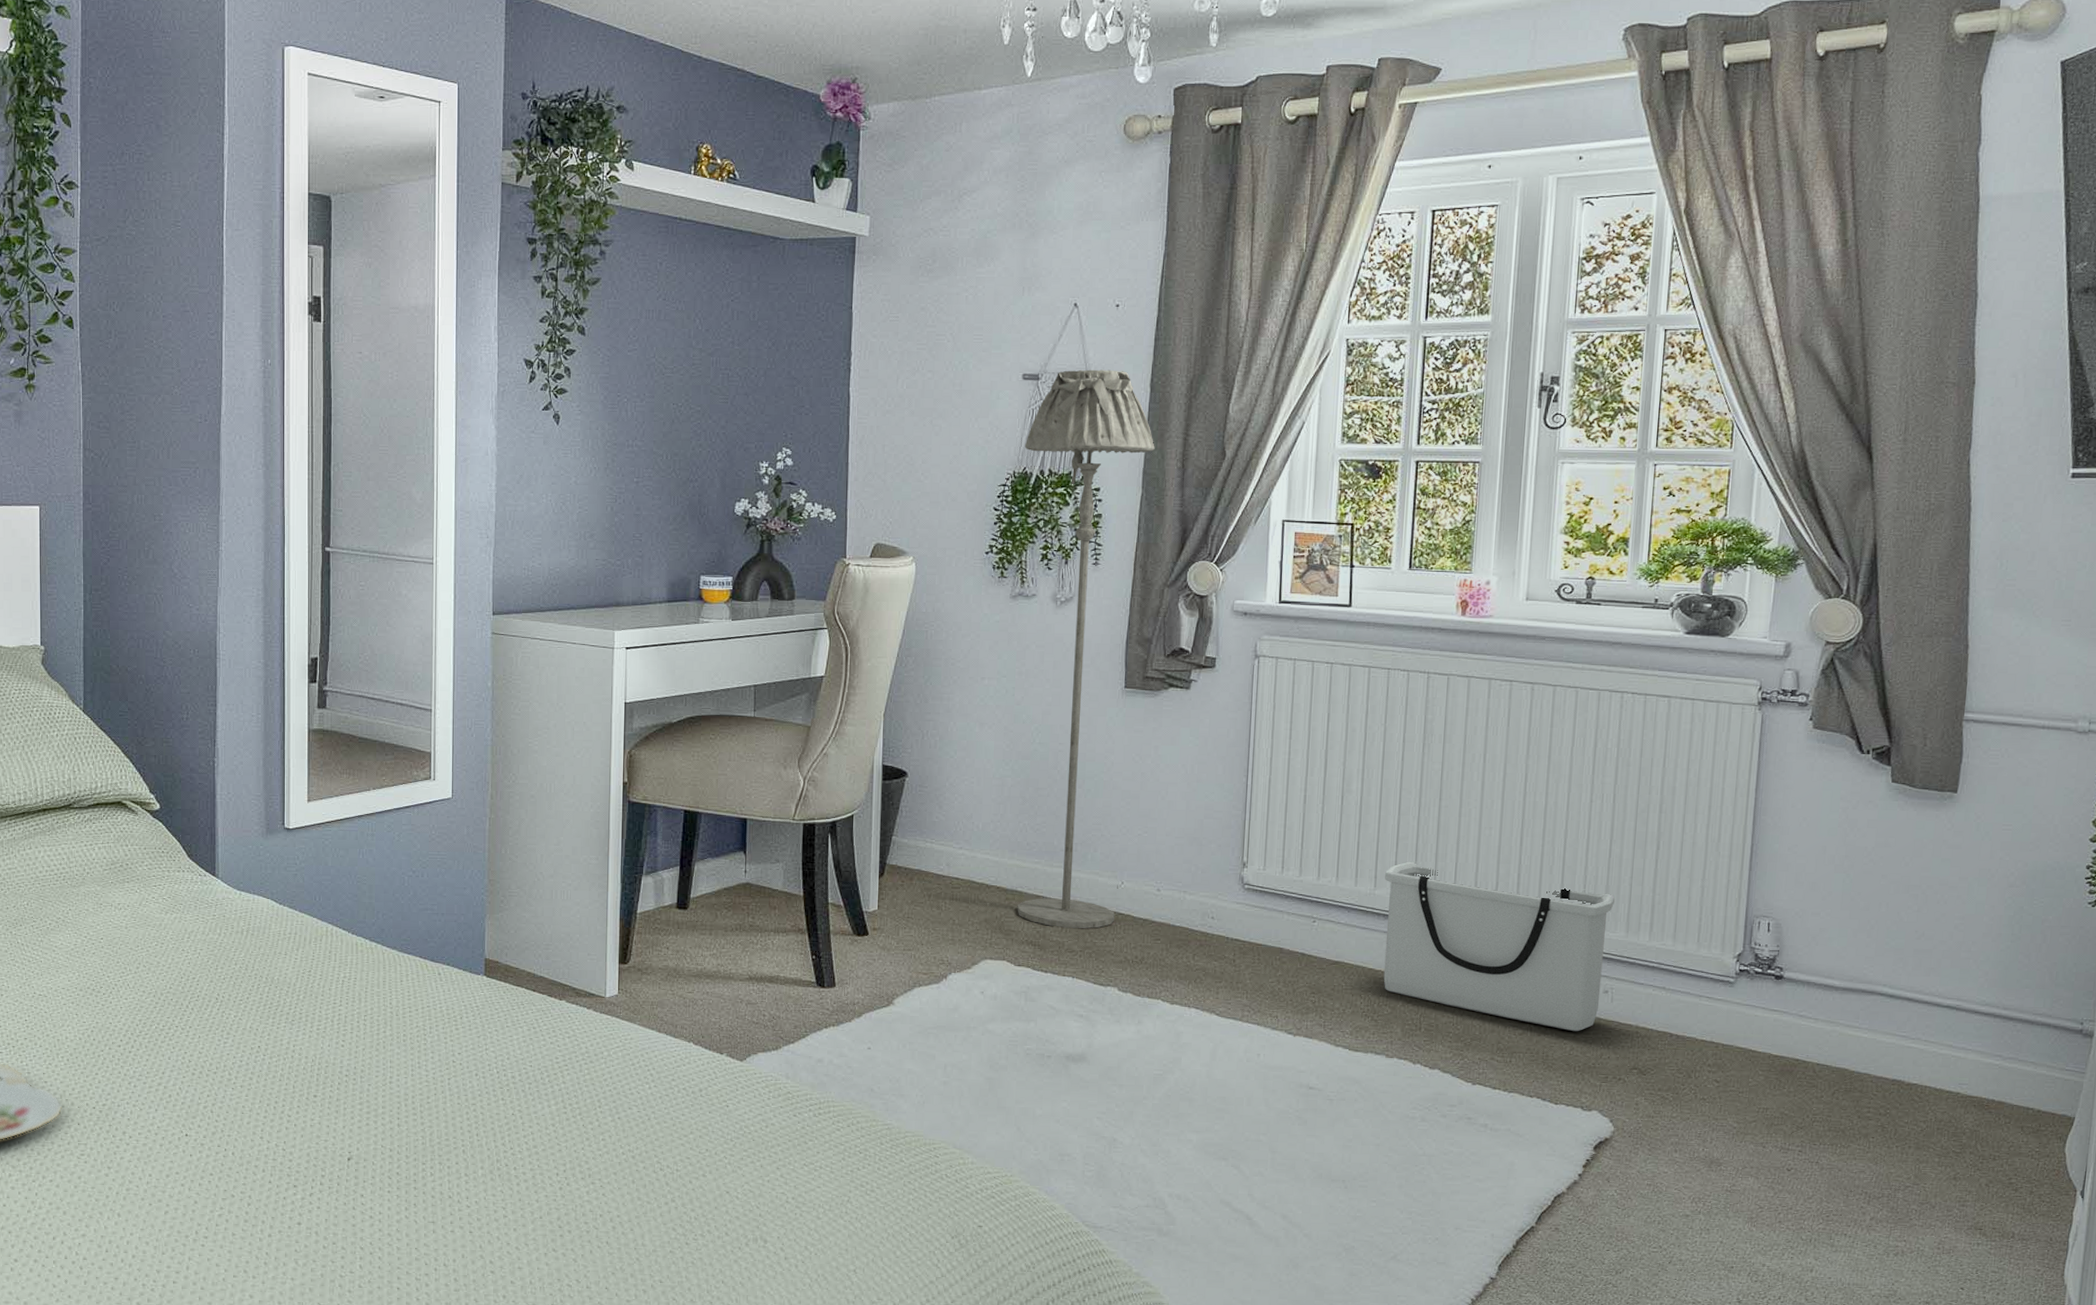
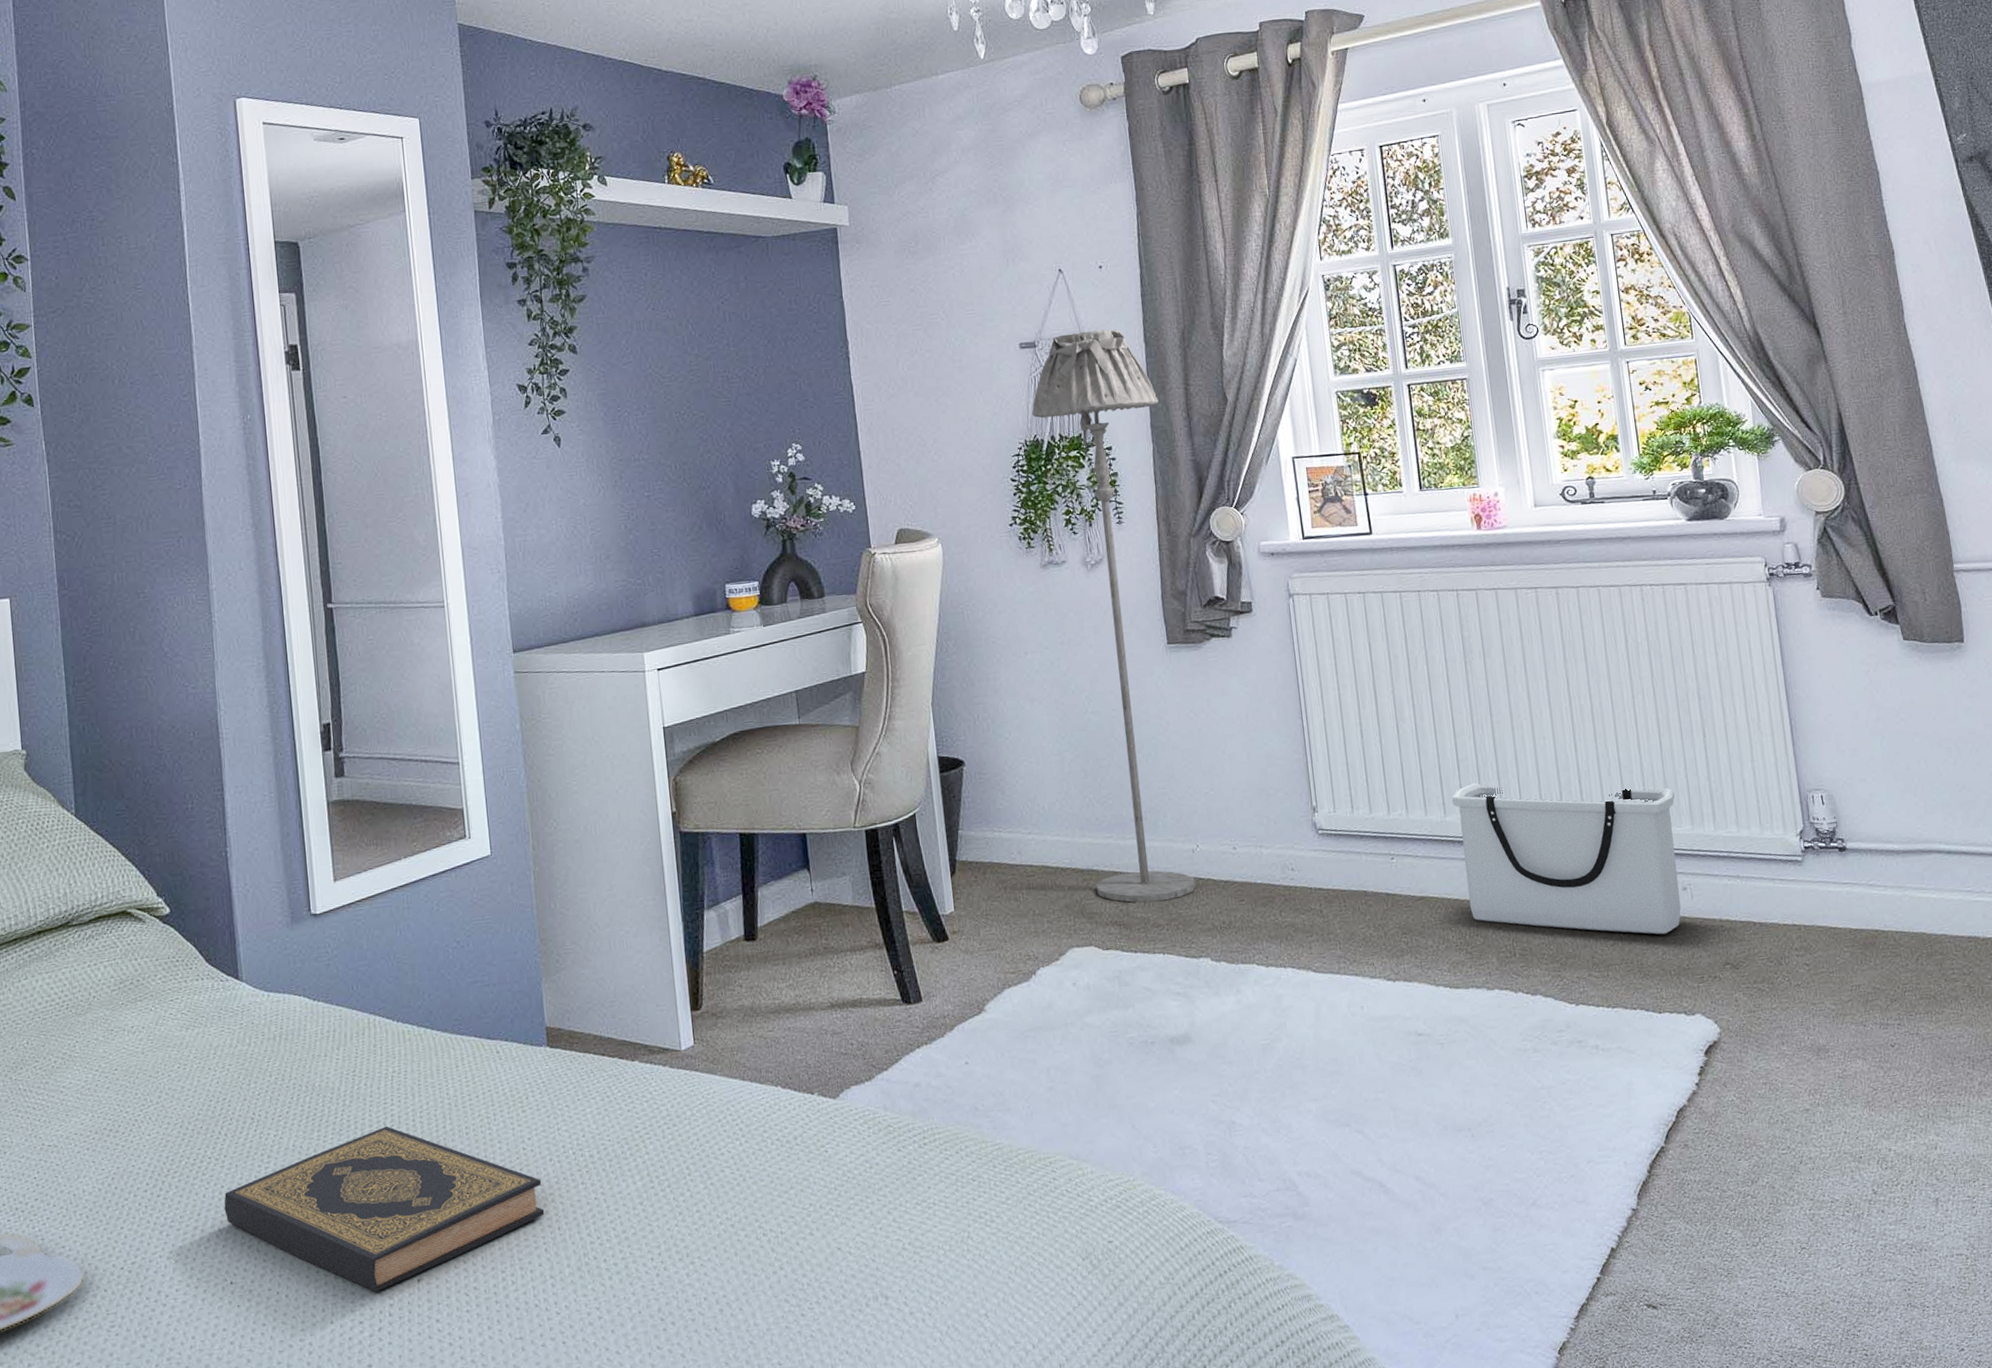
hardback book: none [186,1023,466,1163] -> present [224,1125,545,1293]

